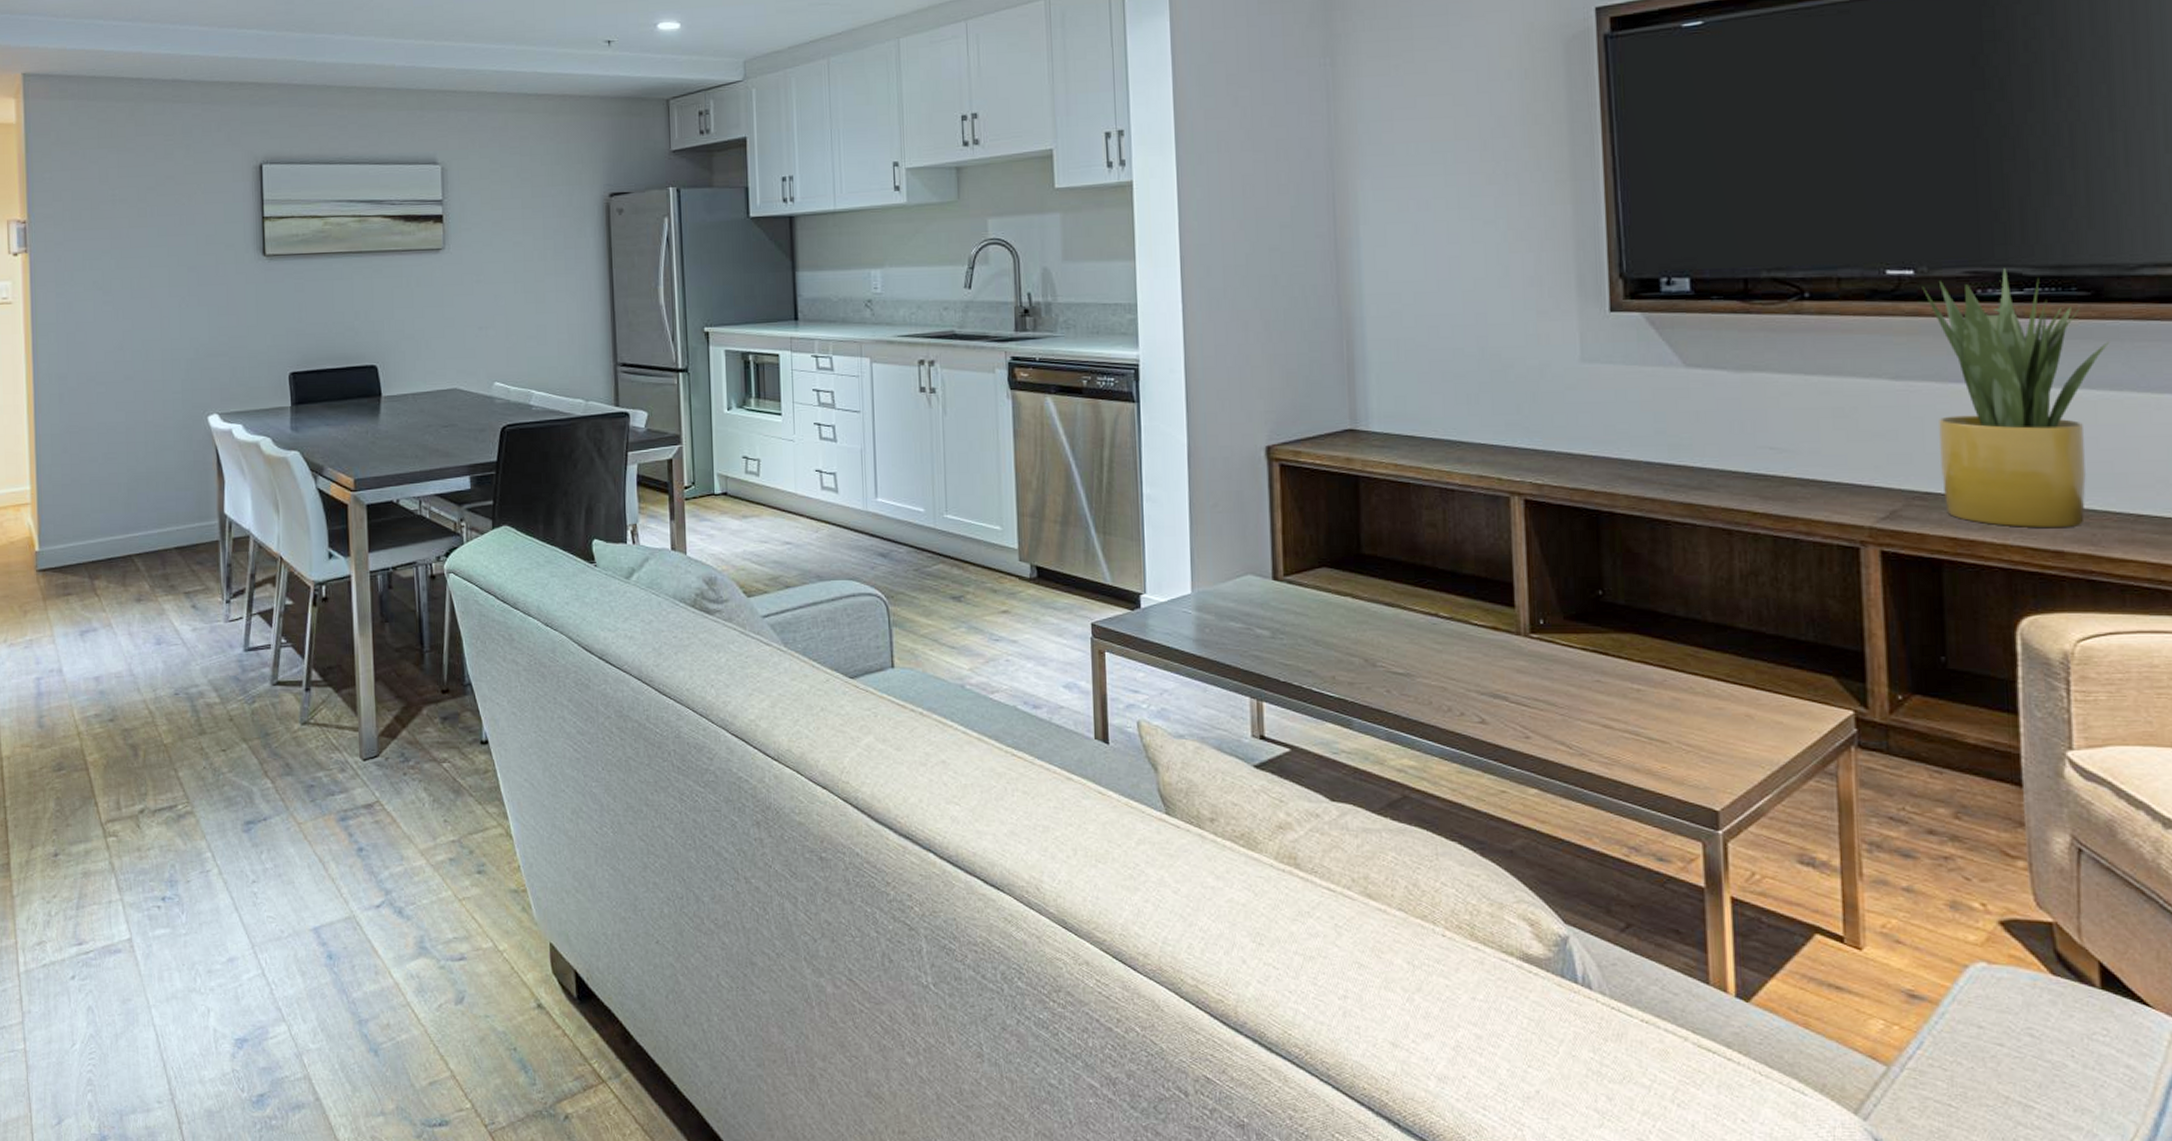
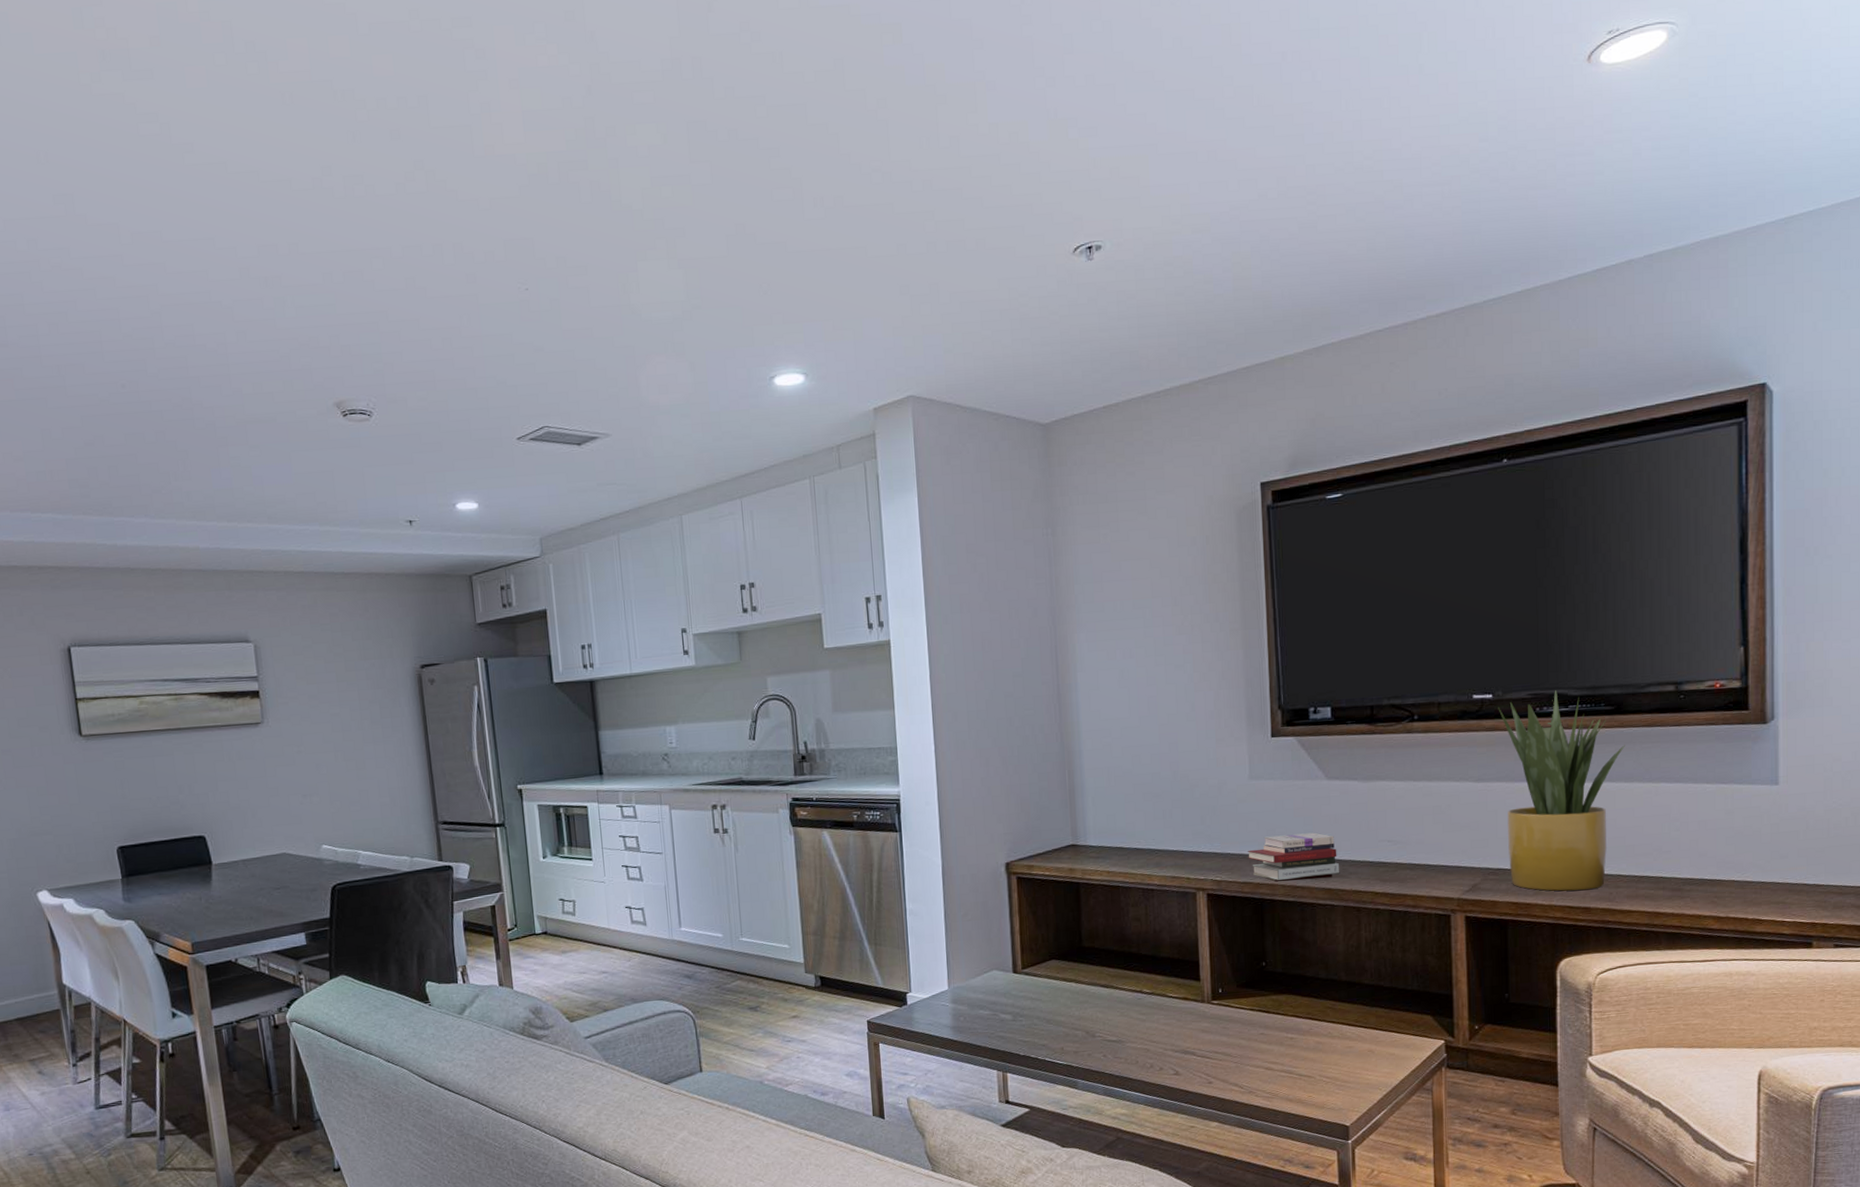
books: none [1578,432,1703,491] -> present [1248,832,1339,882]

